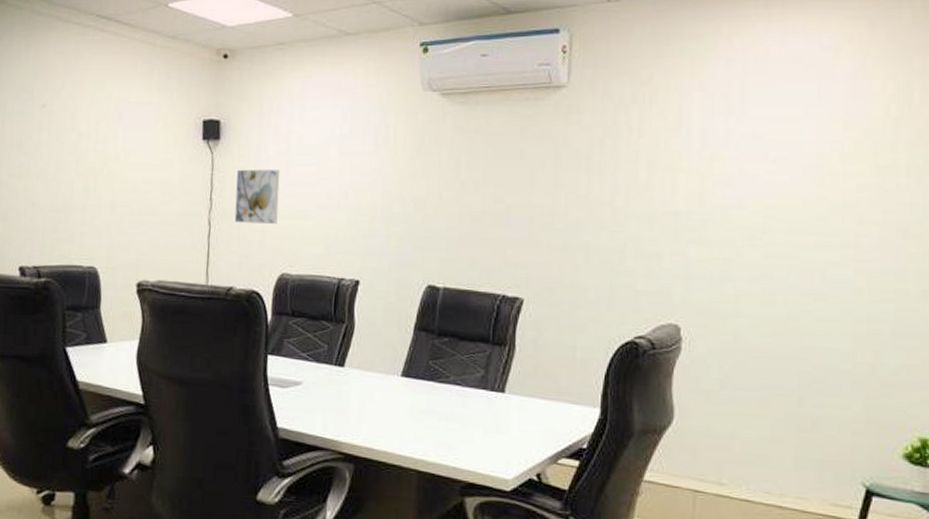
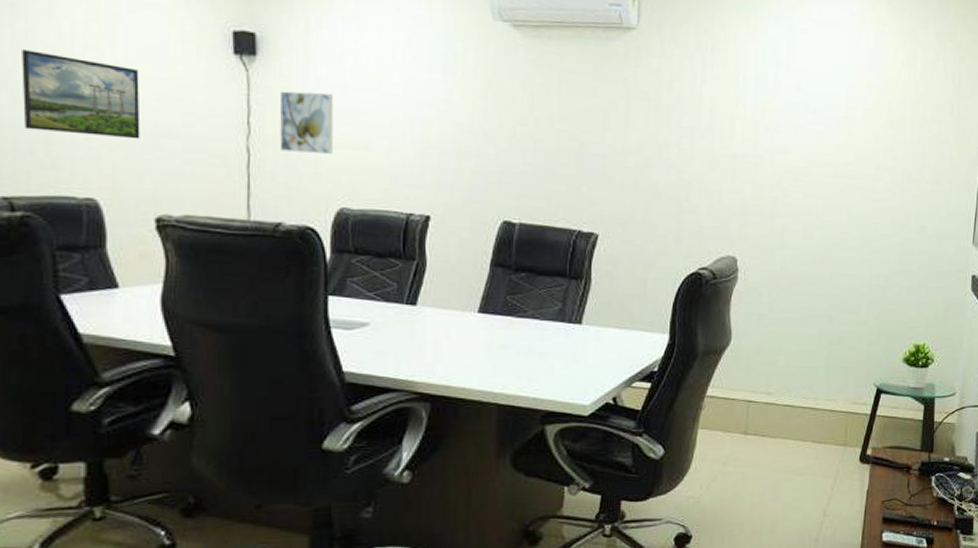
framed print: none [51,148,133,216] -> present [21,50,140,140]

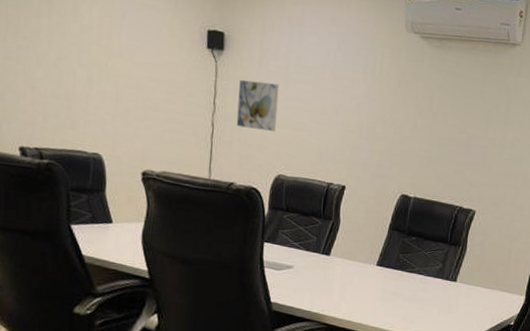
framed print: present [21,50,140,140] -> none [53,36,137,111]

